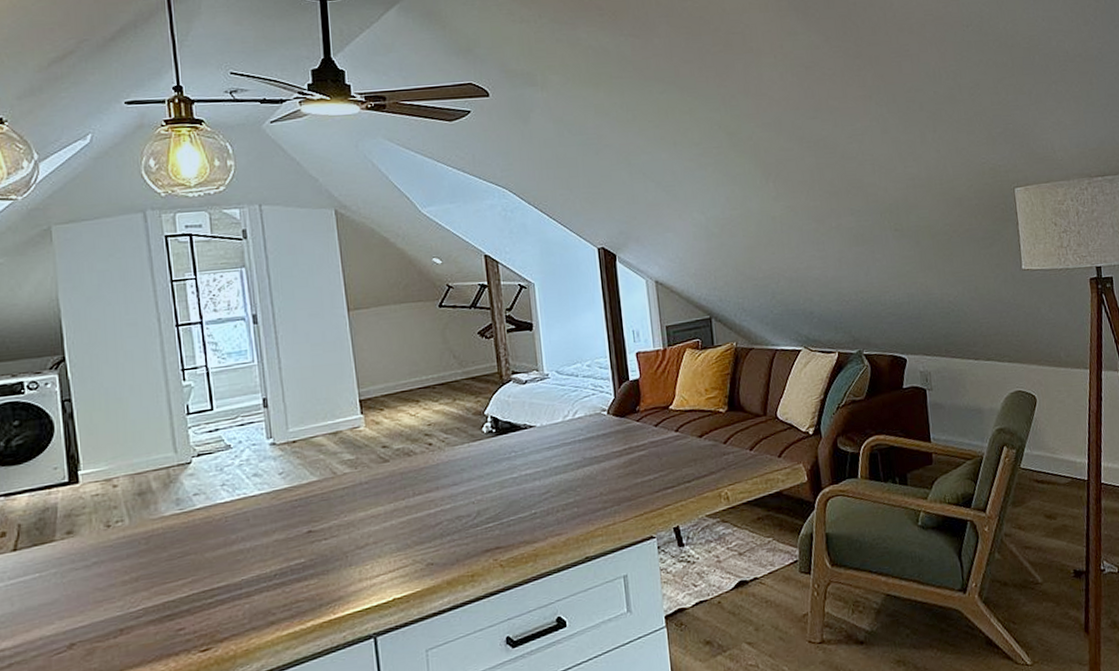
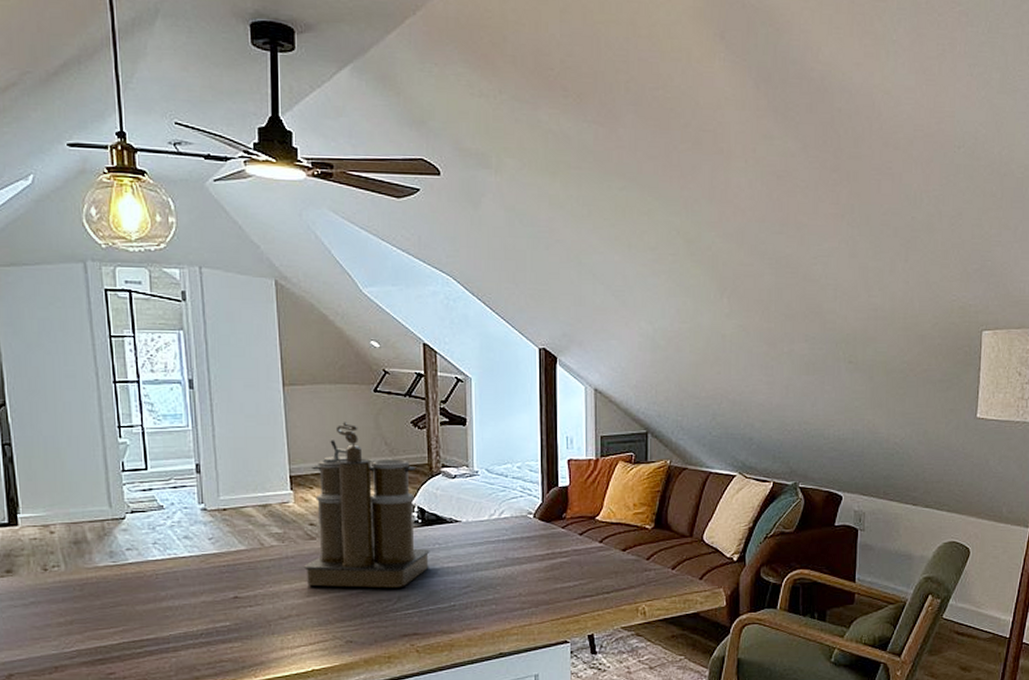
coffee maker: none [379,340,507,510] -> present [304,422,430,588]

